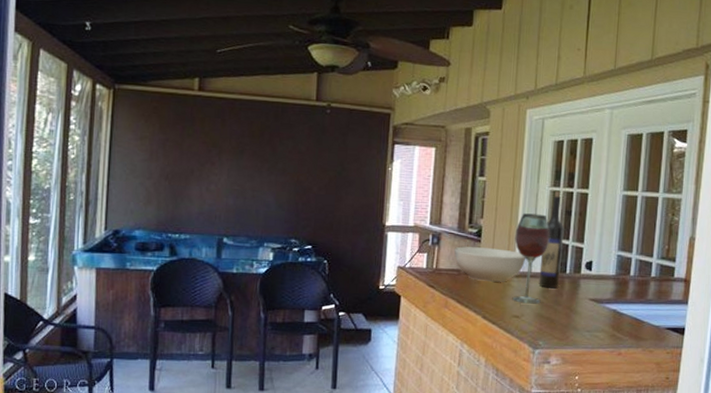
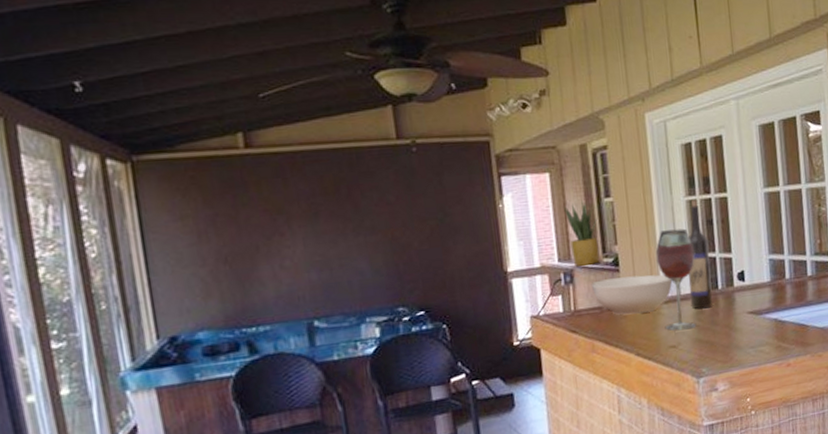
planter: none [442,175,469,232] -> present [564,200,600,266]

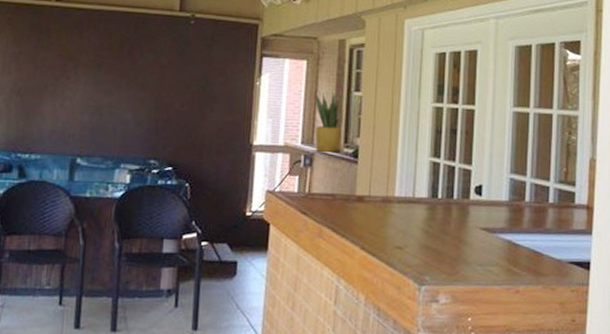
bowl: present [591,274,673,315] -> none [328,168,408,209]
wineglass: present [655,228,697,332] -> none [393,131,434,234]
wine bottle: present [688,199,713,308] -> none [423,106,450,215]

